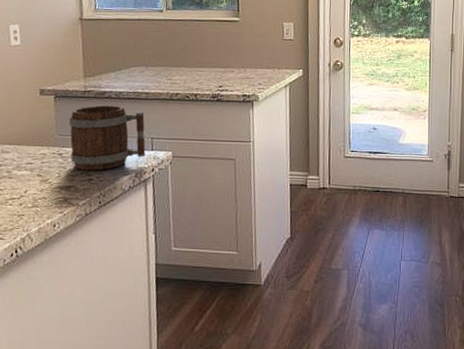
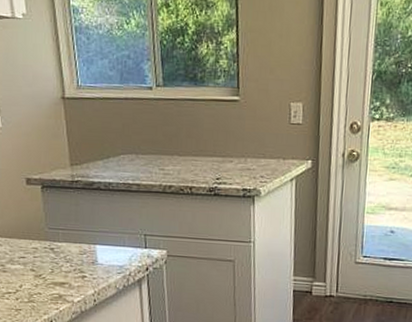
mug: present [69,104,146,171] -> none [59,196,139,268]

